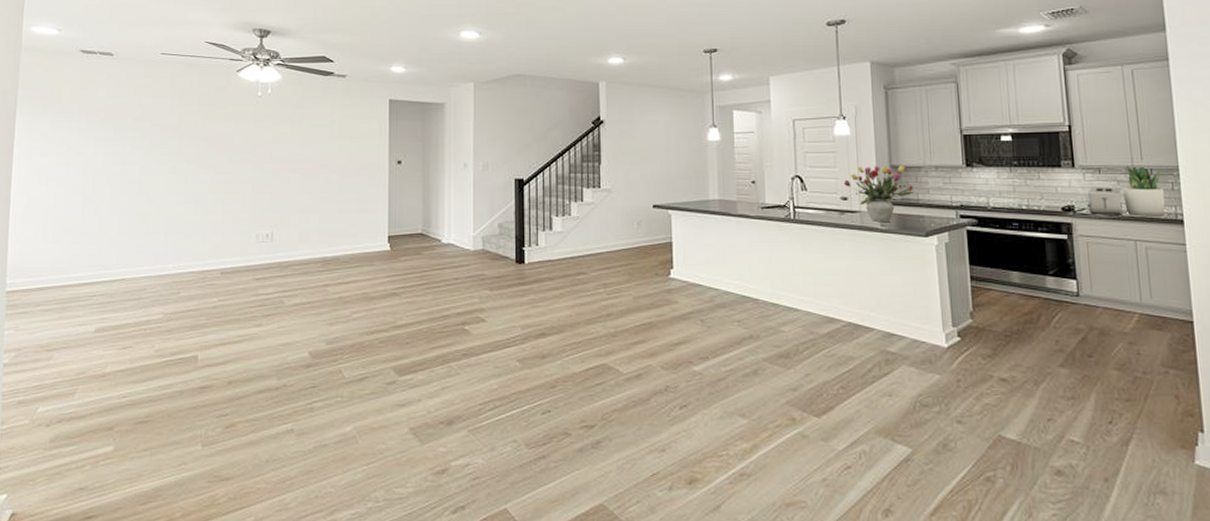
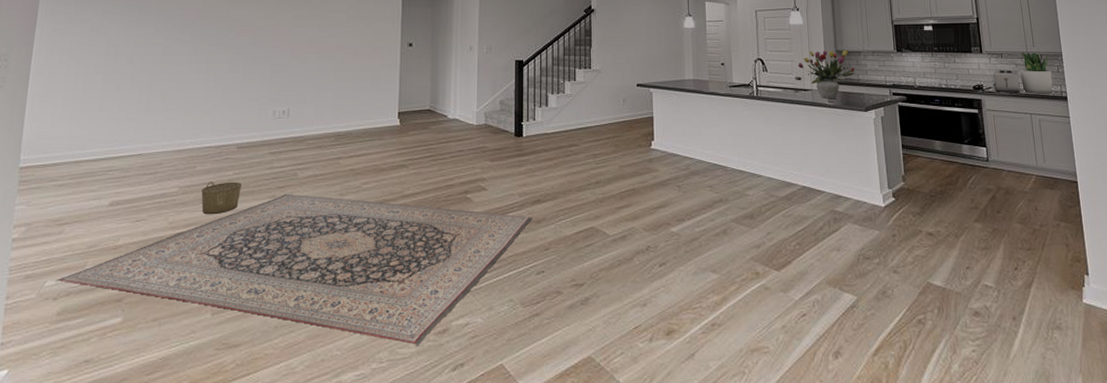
area rug: none [45,322,537,486] -> present [54,193,532,346]
basket: none [186,308,228,343] -> present [201,181,243,215]

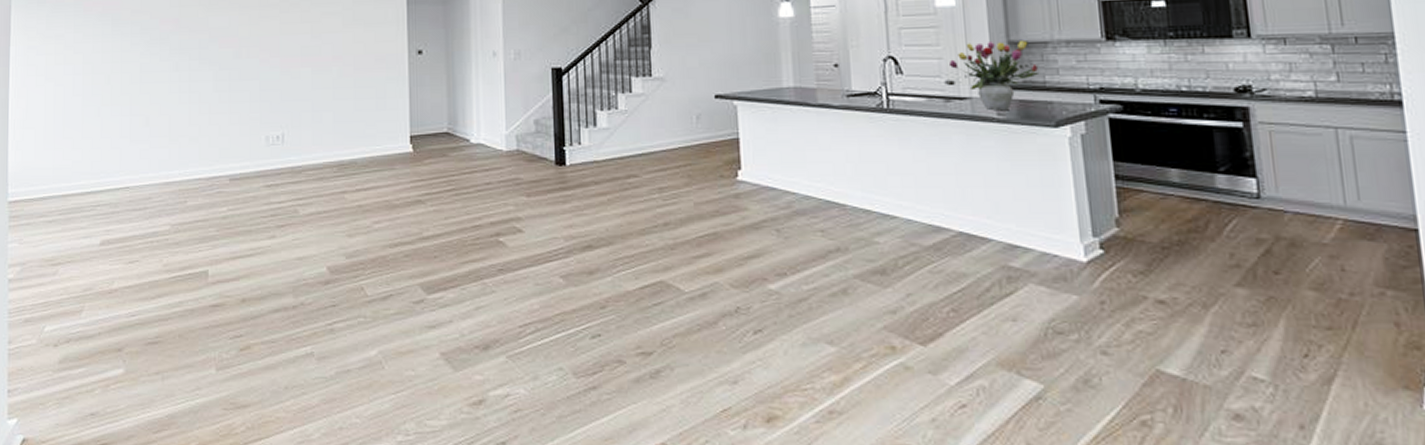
area rug: present [54,193,532,346] -> none [53,233,583,419]
basket: present [201,181,243,215] -> none [195,219,238,257]
toaster: present [992,69,1020,93] -> none [1267,61,1318,97]
planter: present [1020,51,1053,94] -> none [1318,32,1377,97]

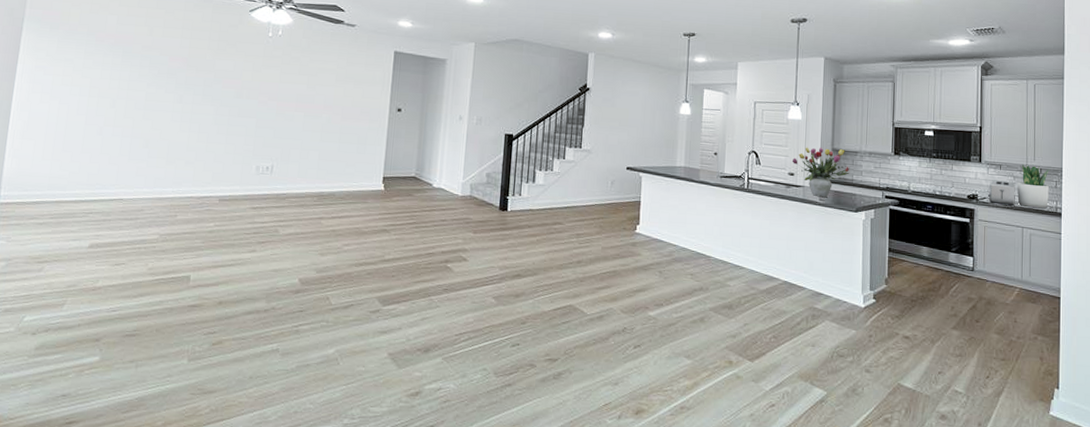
toaster: none [1267,61,1318,97] -> present [987,180,1015,205]
planter: none [1318,32,1377,97] -> present [1017,164,1049,209]

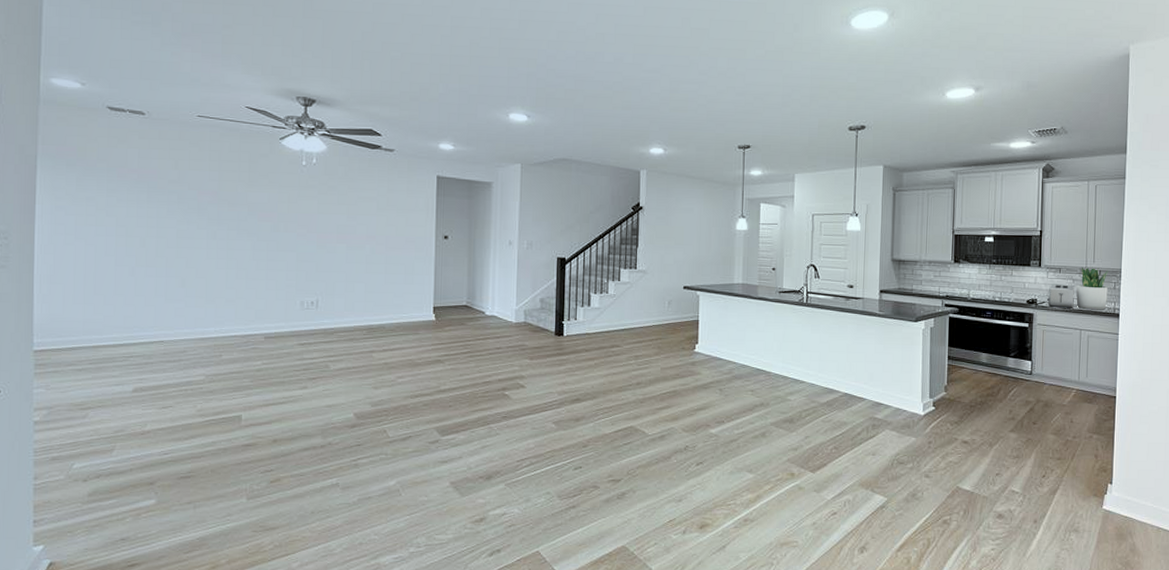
flower arrangement: present [791,147,850,198] -> none [851,258,910,309]

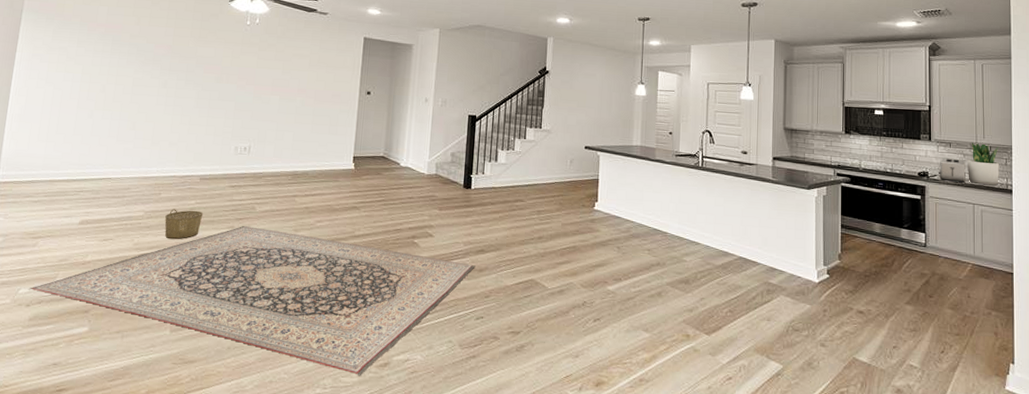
area rug: none [82,385,571,533] -> present [27,225,475,377]
basket: none [229,371,272,404] -> present [164,209,204,240]

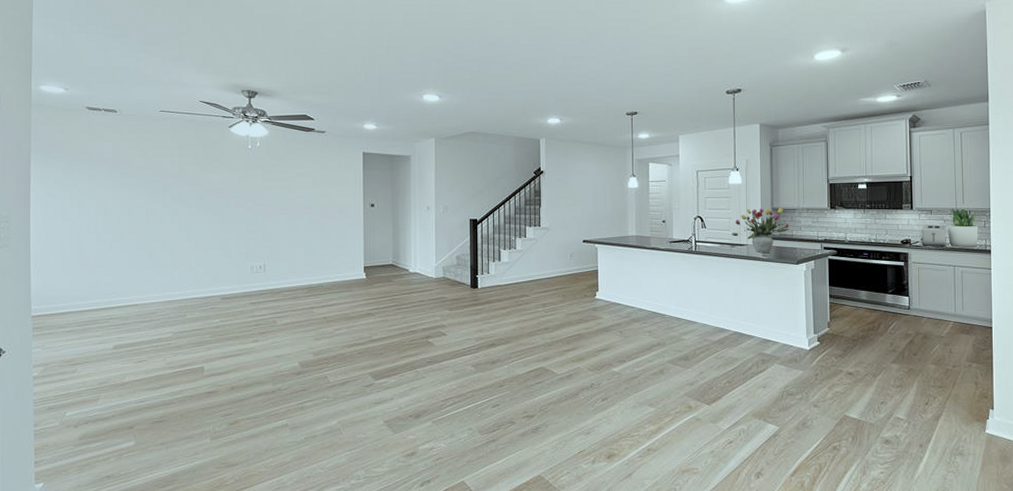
area rug: present [27,225,475,377] -> none [73,338,488,466]
basket: present [164,209,204,240] -> none [193,328,228,357]
flower arrangement: none [744,126,802,176] -> present [735,207,790,254]

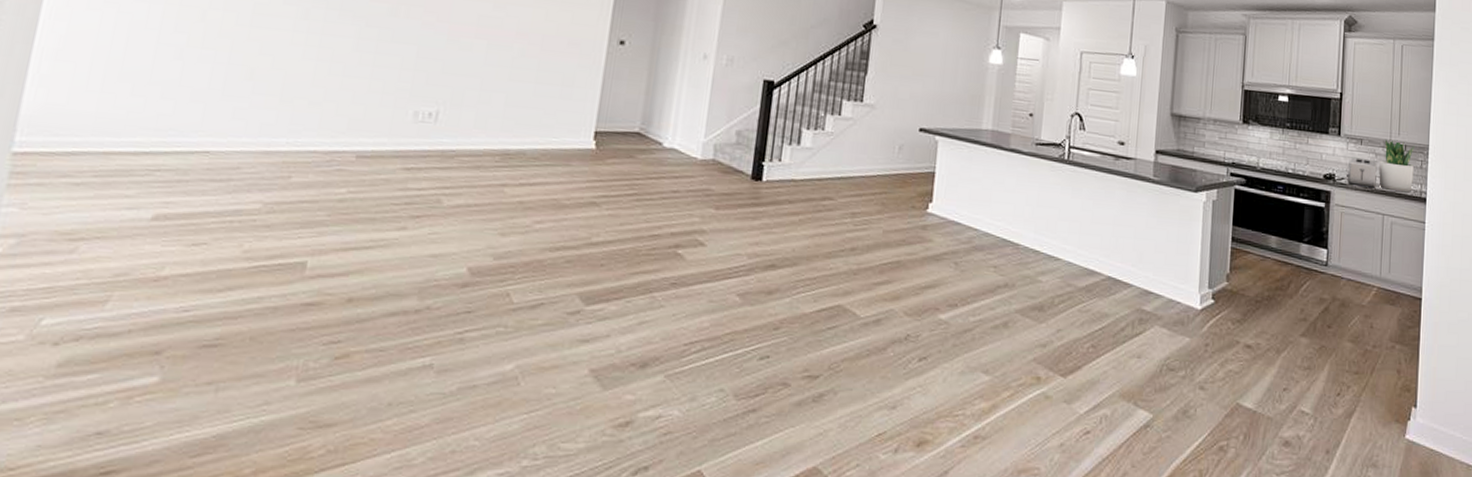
flower arrangement: present [735,207,790,254] -> none [1122,110,1191,174]

